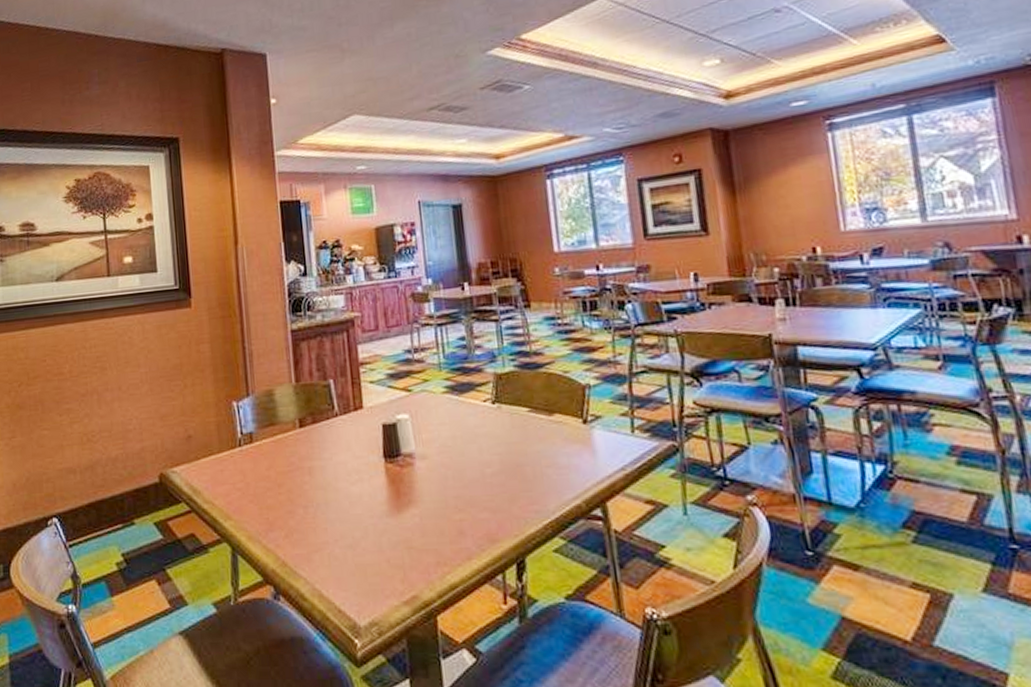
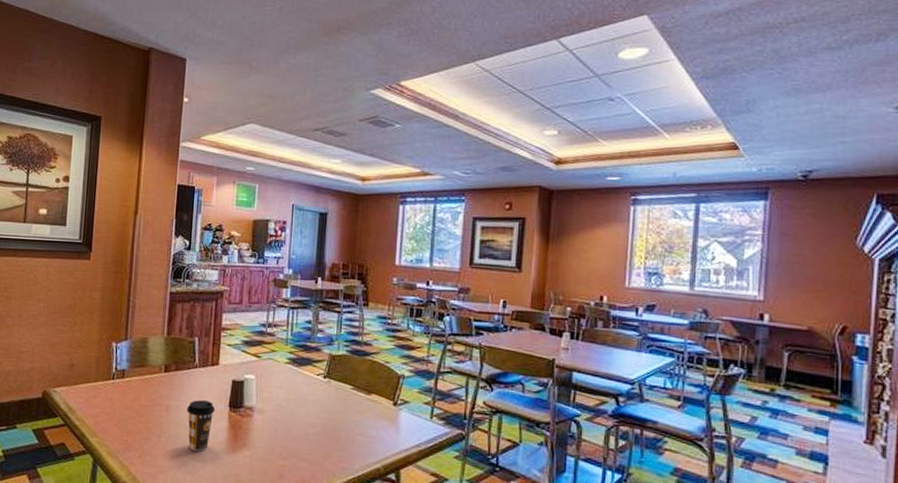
coffee cup: none [333,454,367,519] -> present [187,400,215,452]

